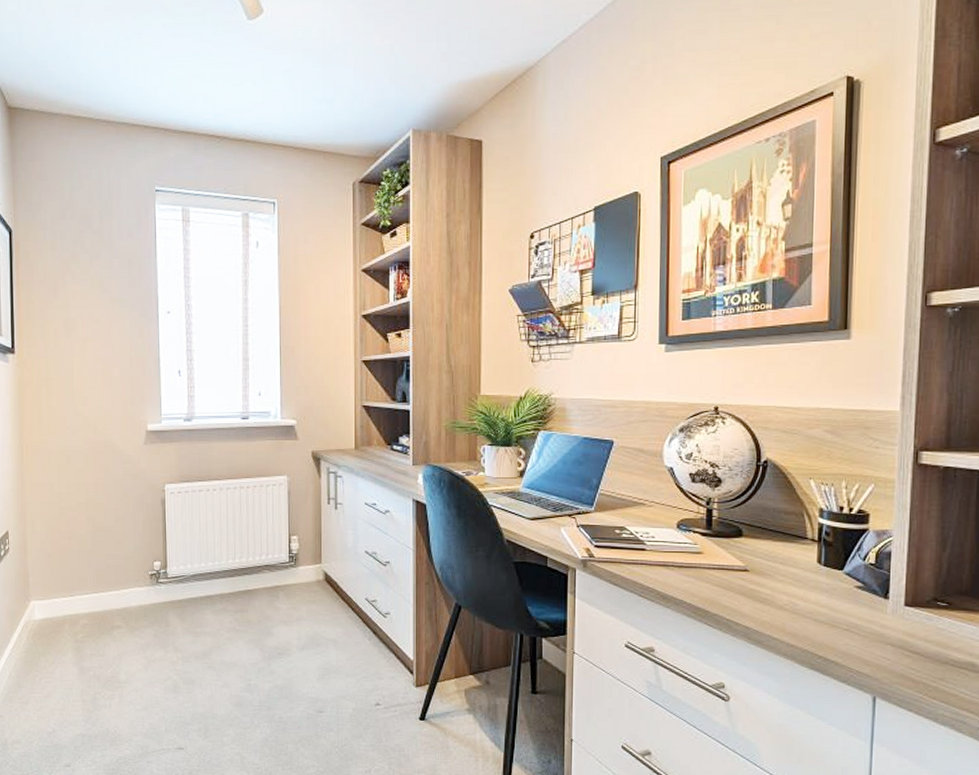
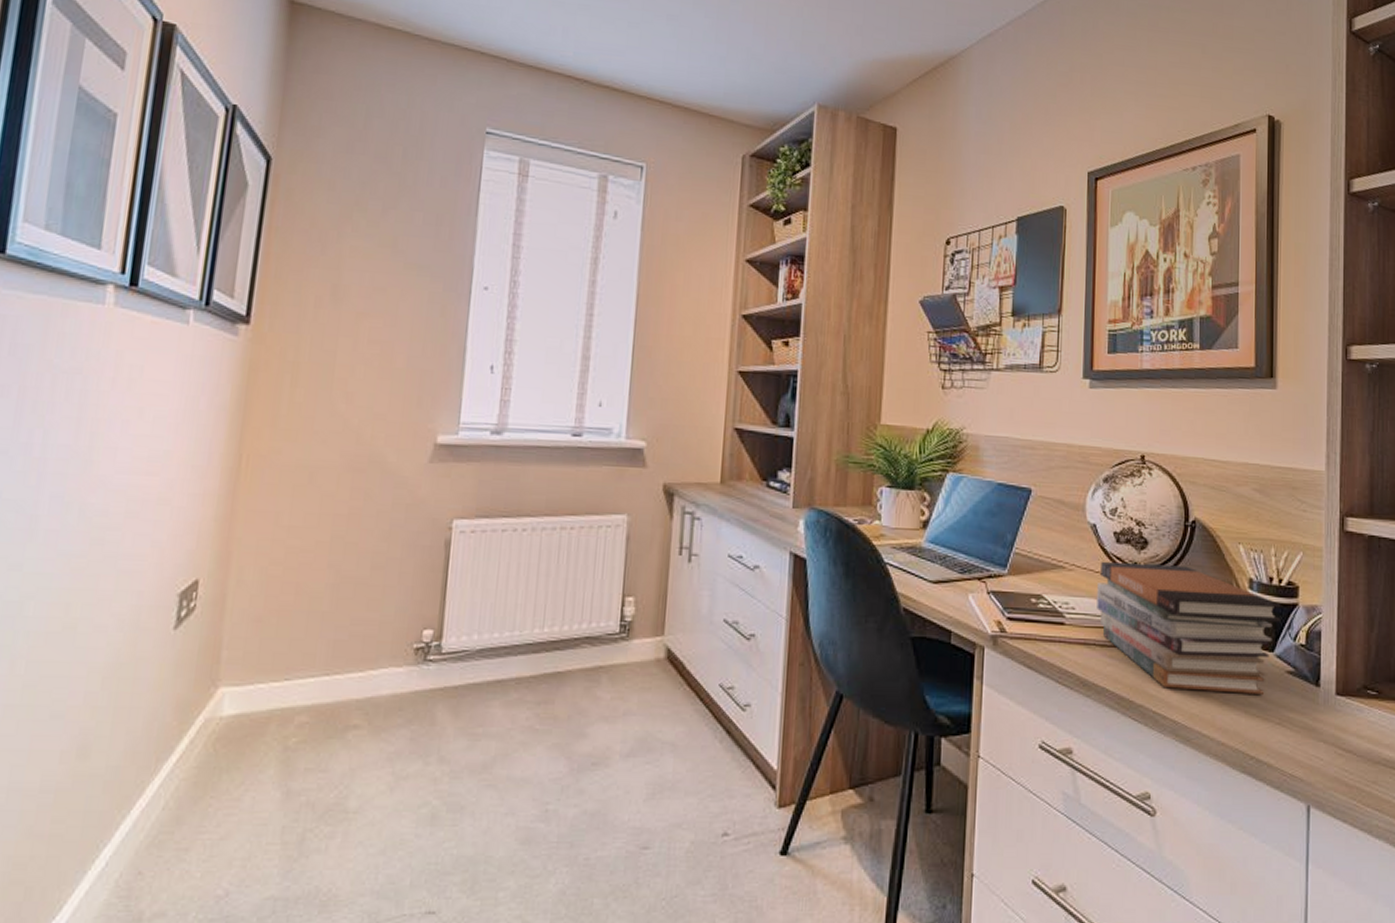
book stack: none [674,498,851,605] -> present [1097,561,1281,694]

